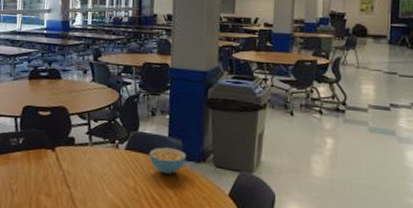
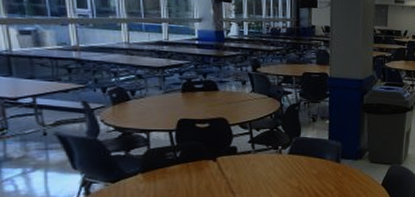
cereal bowl: present [149,147,186,174] -> none [311,149,345,172]

